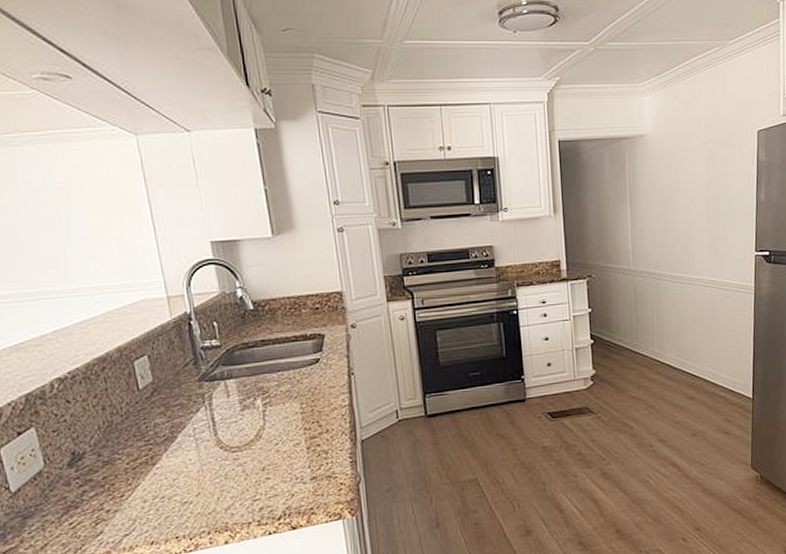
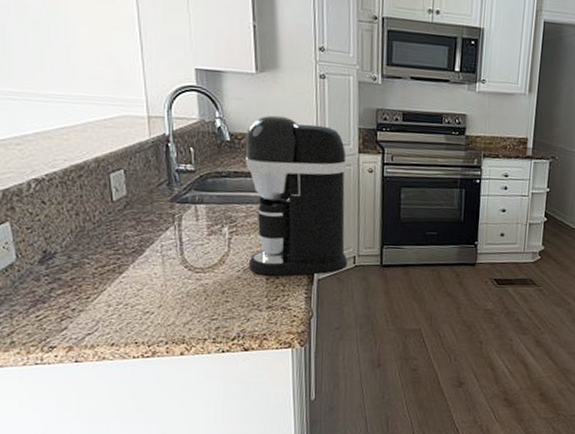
coffee maker: none [268,276,391,445] -> present [245,115,348,276]

